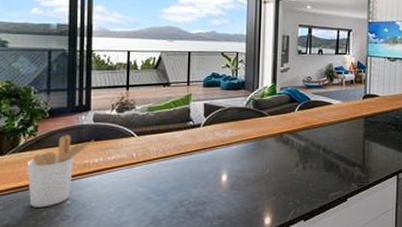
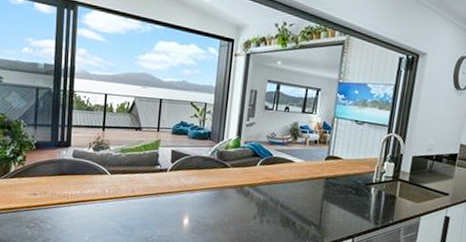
utensil holder: present [27,135,95,207] -> none [16,166,73,229]

